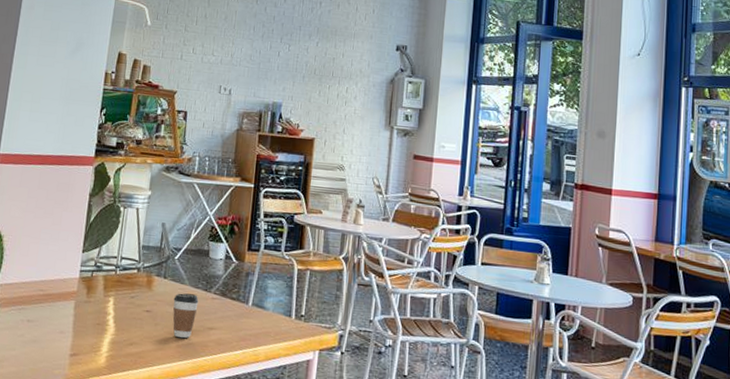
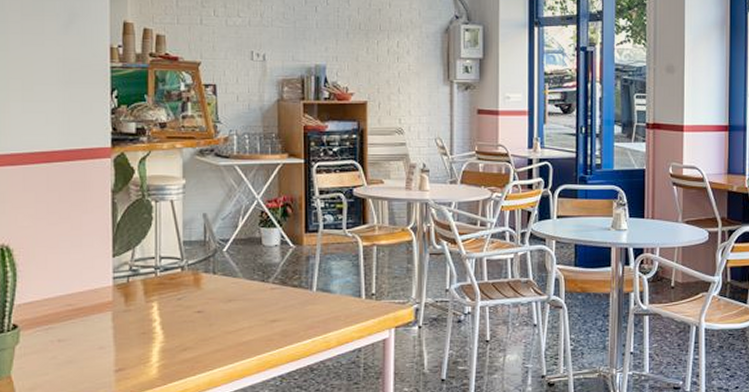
coffee cup: present [173,293,199,339] -> none [227,287,256,336]

